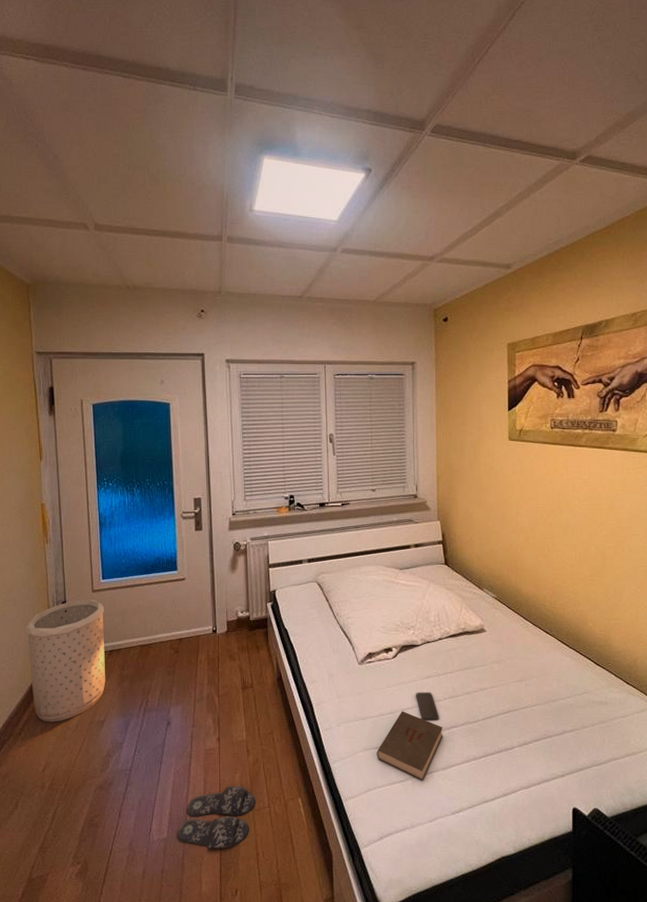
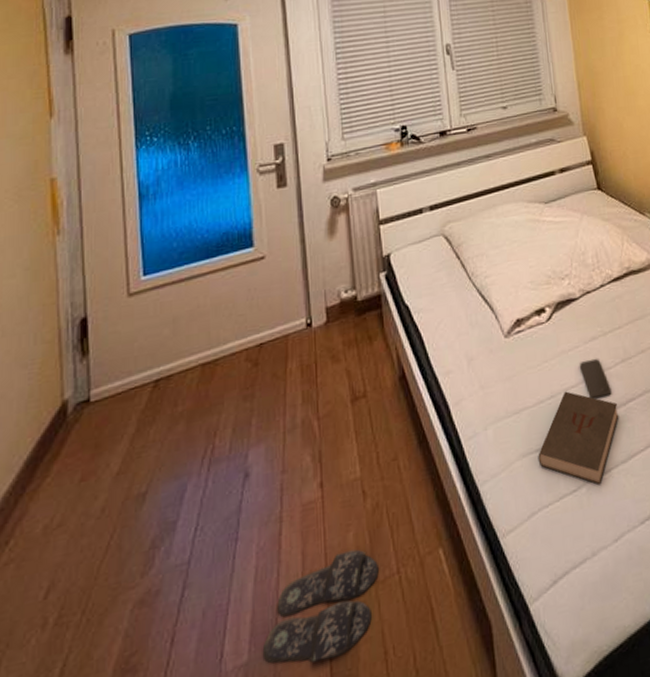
laundry basket: present [25,600,106,722] -> none [19,307,149,514]

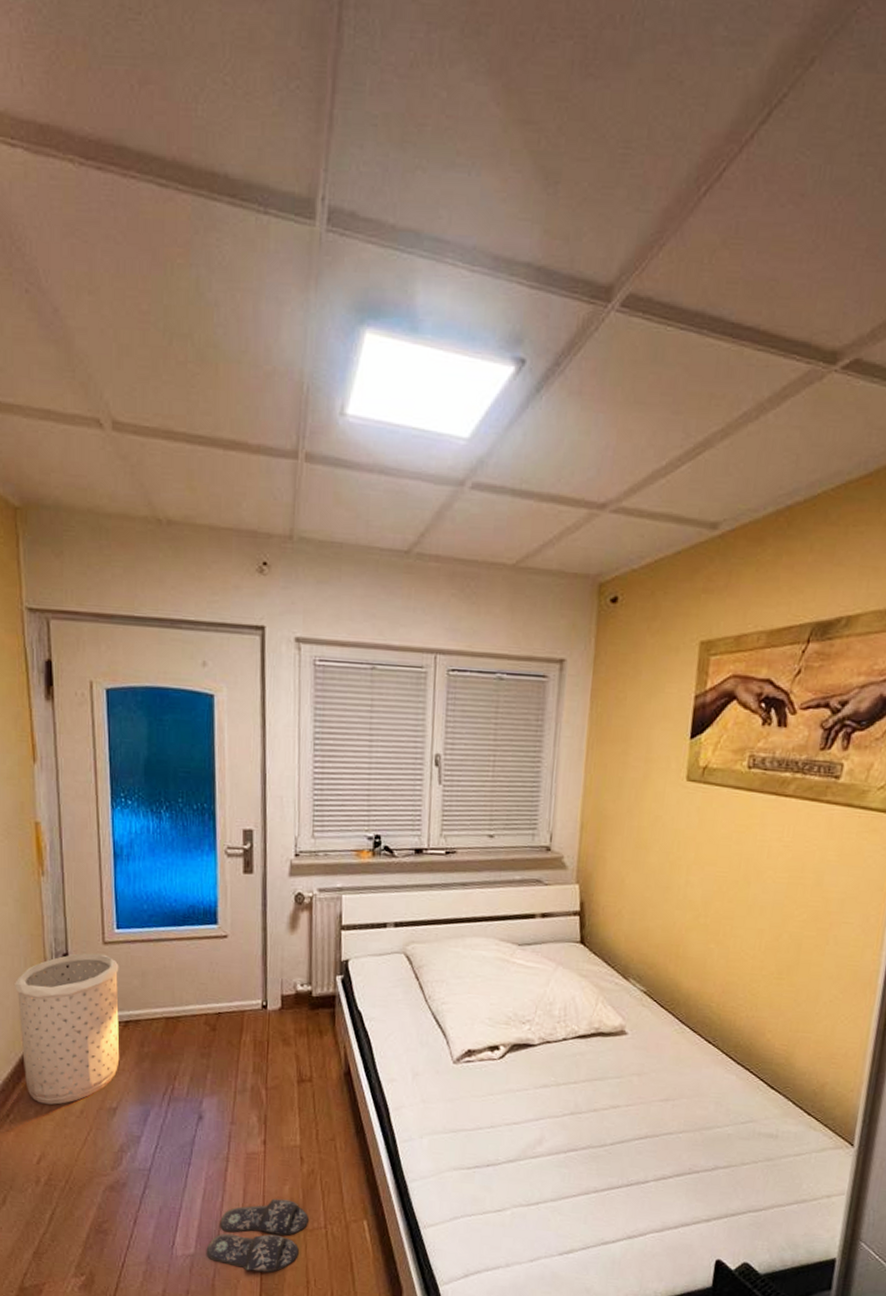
laundry basket: none [19,307,149,514] -> present [13,953,120,1105]
book: present [538,391,619,485] -> none [468,1125,558,1213]
smartphone: present [580,358,612,400] -> none [525,1104,554,1140]

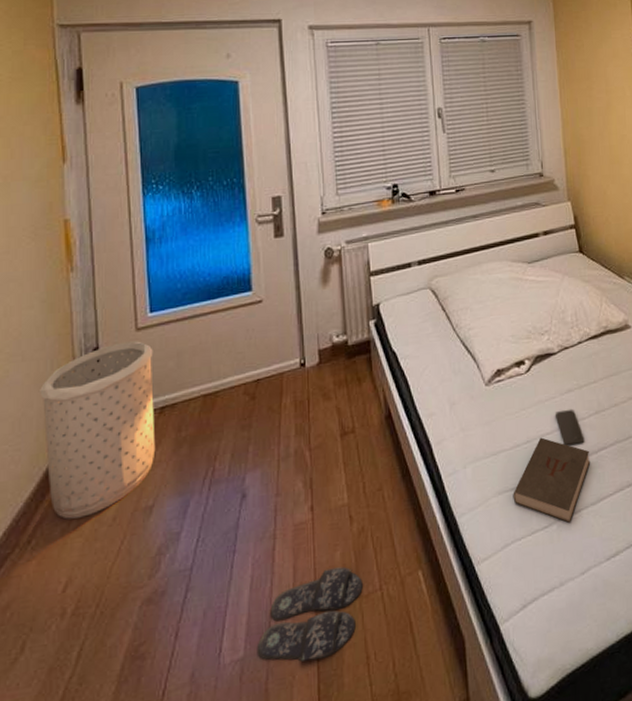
book: none [468,1125,558,1213] -> present [513,437,591,524]
smartphone: none [525,1104,554,1140] -> present [556,409,585,446]

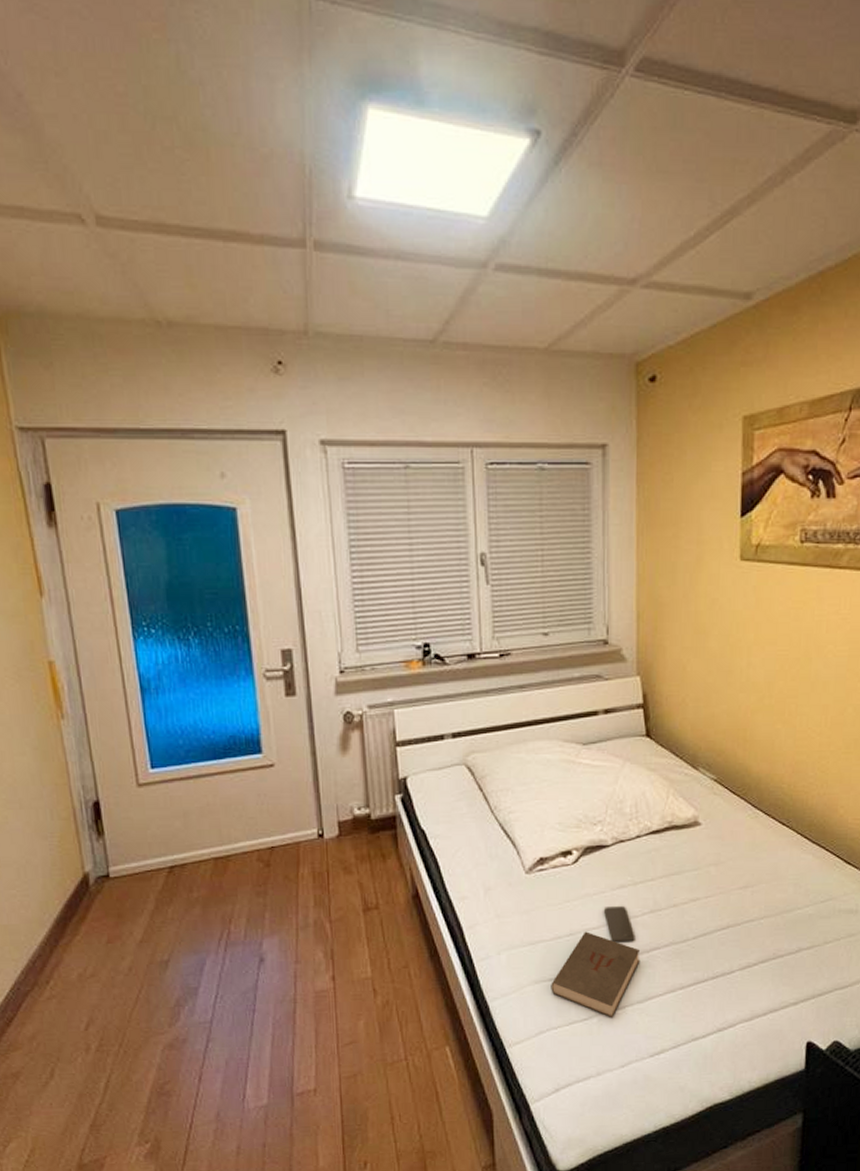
laundry basket: present [38,341,156,519] -> none [40,797,167,965]
slippers: present [256,566,363,662] -> none [280,1035,387,1114]

